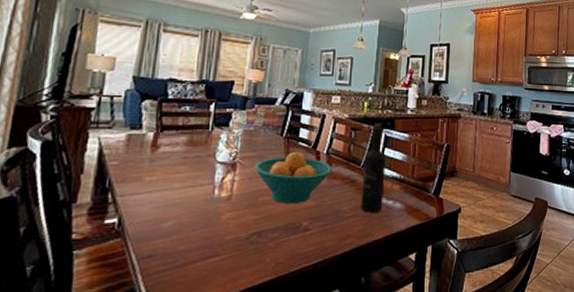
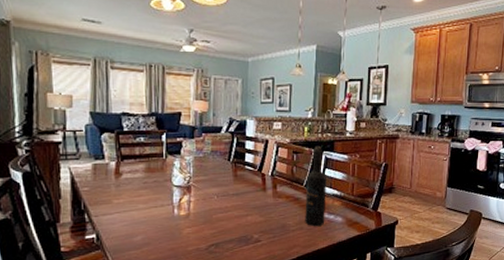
fruit bowl: present [254,151,333,205] -> none [207,174,278,221]

